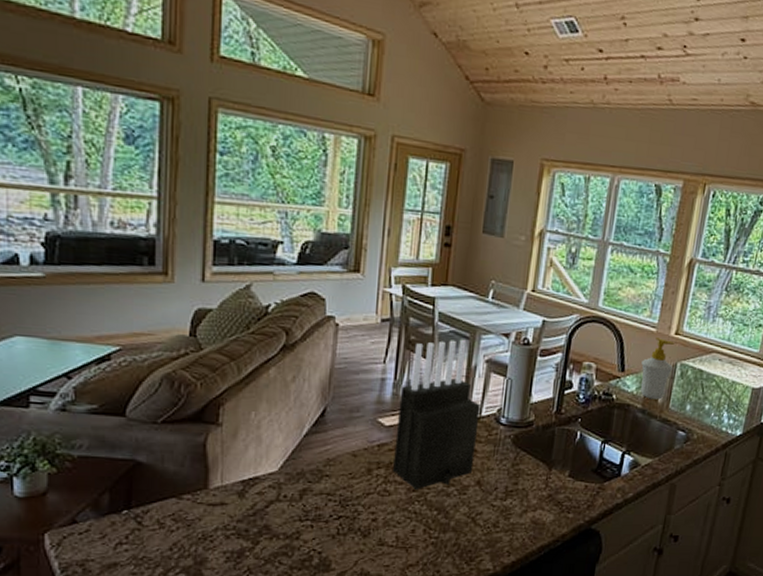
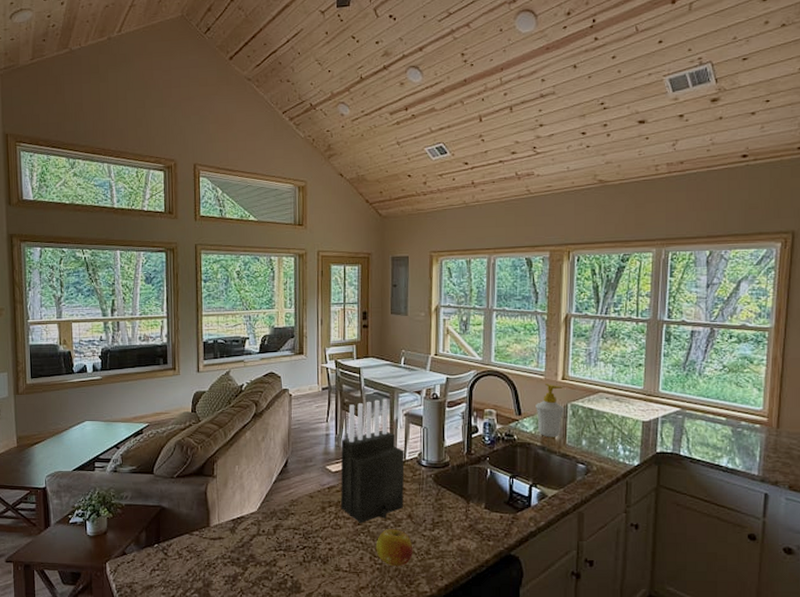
fruit: none [432,497,479,541] -> present [376,529,413,567]

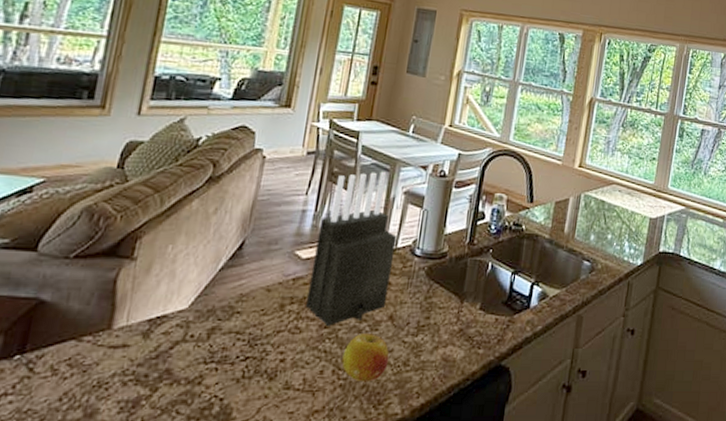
soap bottle: present [535,384,565,437] -> none [548,170,578,230]

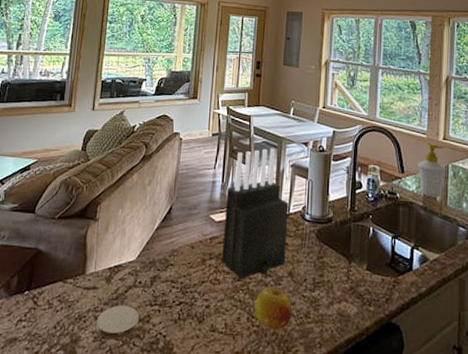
coaster: none [122,366,188,409] -> present [95,305,139,340]
soap bottle: none [548,170,578,230] -> present [418,143,446,198]

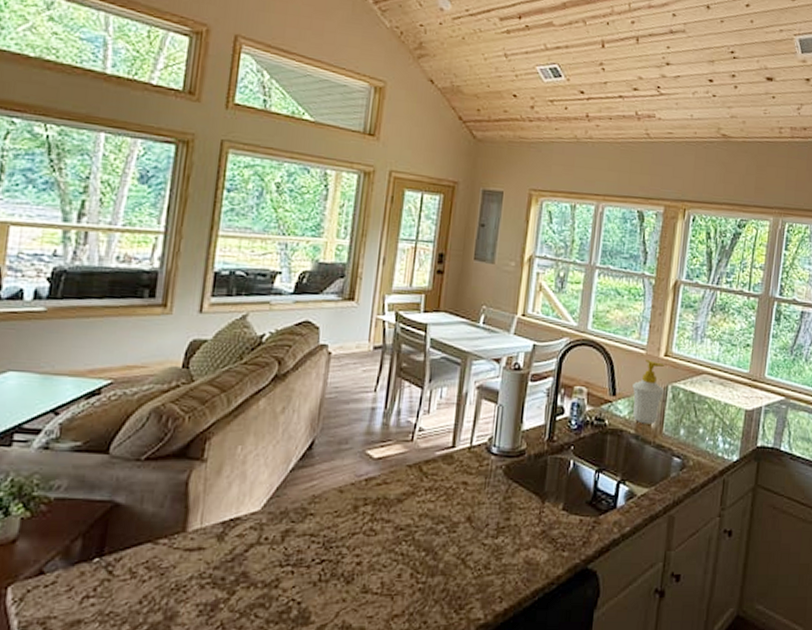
coaster: present [95,305,139,340] -> none [201,569,264,613]
knife block: present [222,148,289,279] -> none [380,365,471,528]
fruit: present [254,287,292,330] -> none [420,536,469,586]

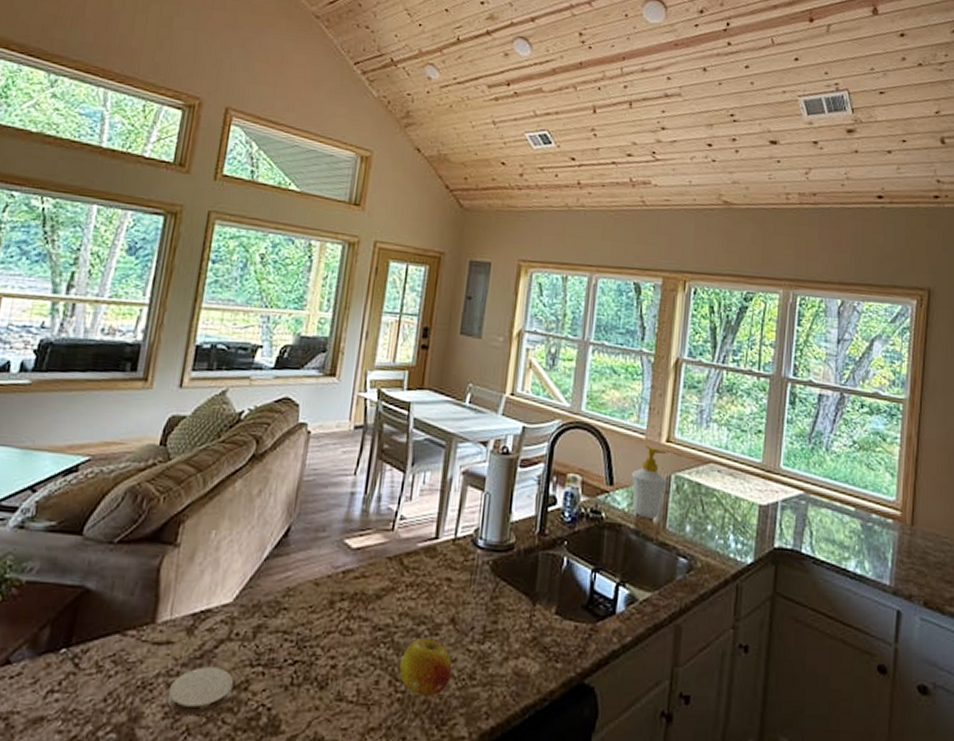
coaster: none [201,569,264,613] -> present [167,667,233,716]
fruit: none [420,536,469,586] -> present [399,638,453,697]

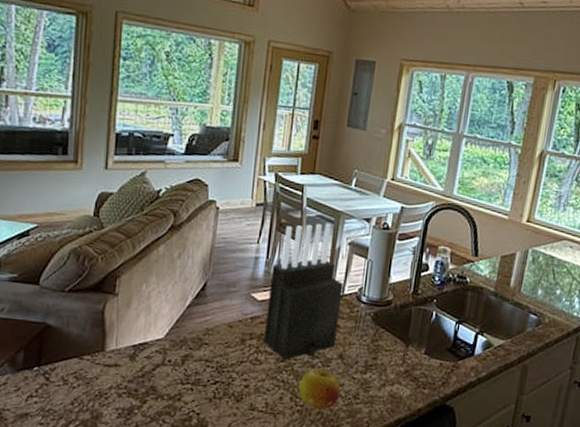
coaster: present [167,667,233,716] -> none [119,383,169,417]
knife block: none [358,448,456,628] -> present [264,223,343,360]
soap bottle: present [631,446,668,519] -> none [493,225,526,284]

